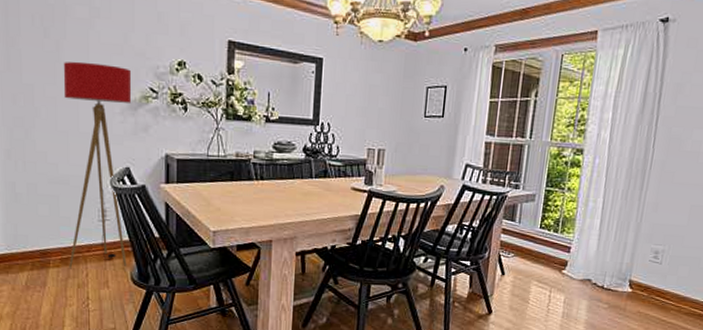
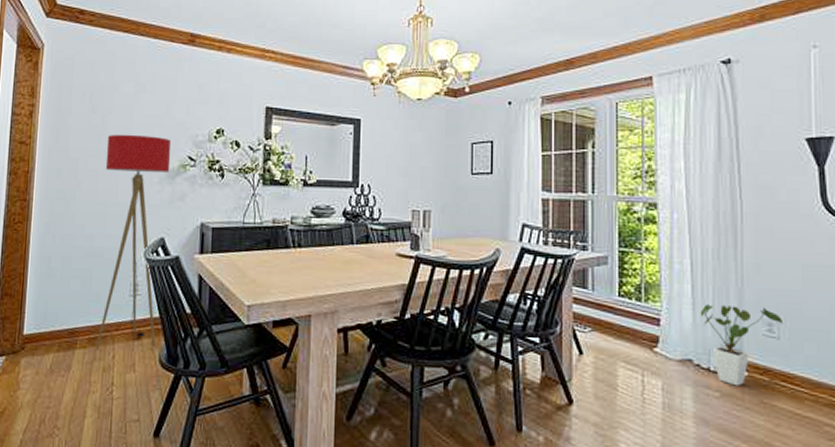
house plant: none [603,236,667,300] -> present [700,304,782,386]

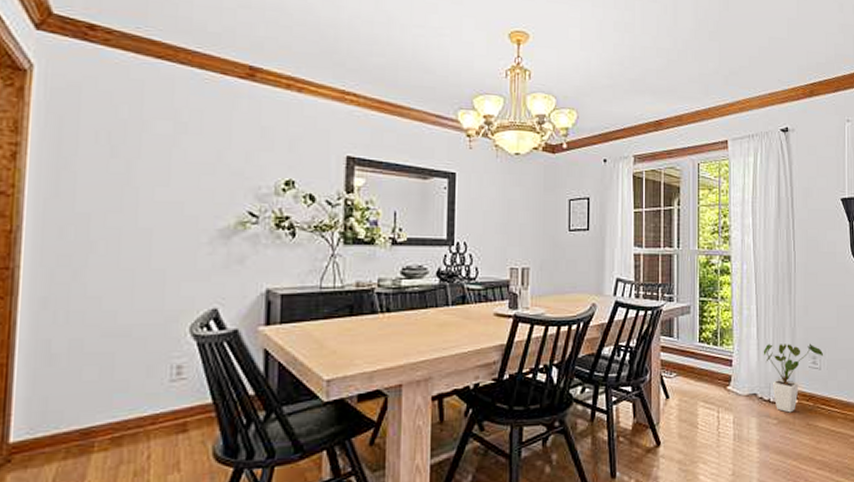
floor lamp: present [96,134,172,350] -> none [122,184,226,452]

